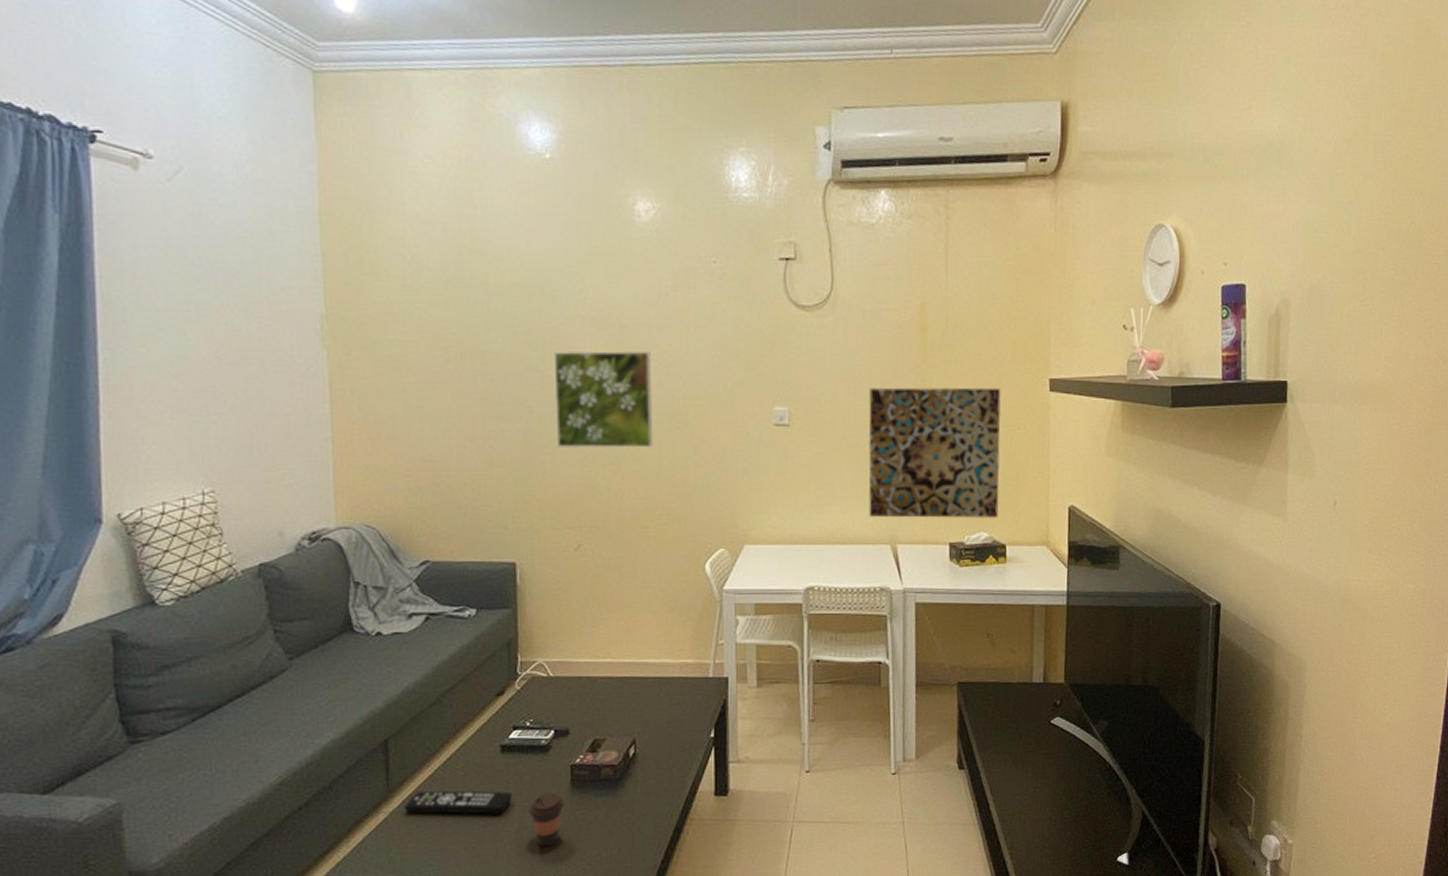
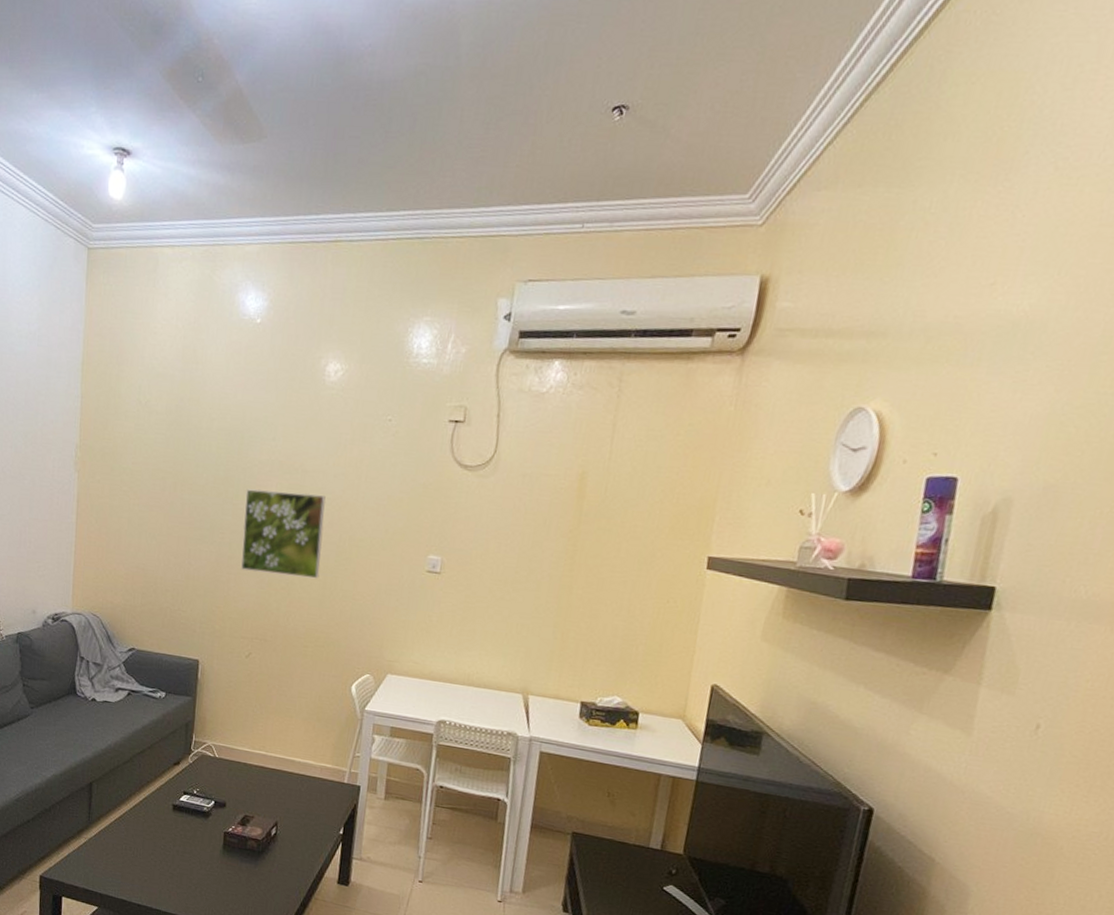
remote control: present [404,790,512,814] -> none [99,827,178,858]
coffee cup: present [528,792,564,847] -> none [188,850,217,894]
wall art: present [868,387,1001,518] -> none [505,547,654,685]

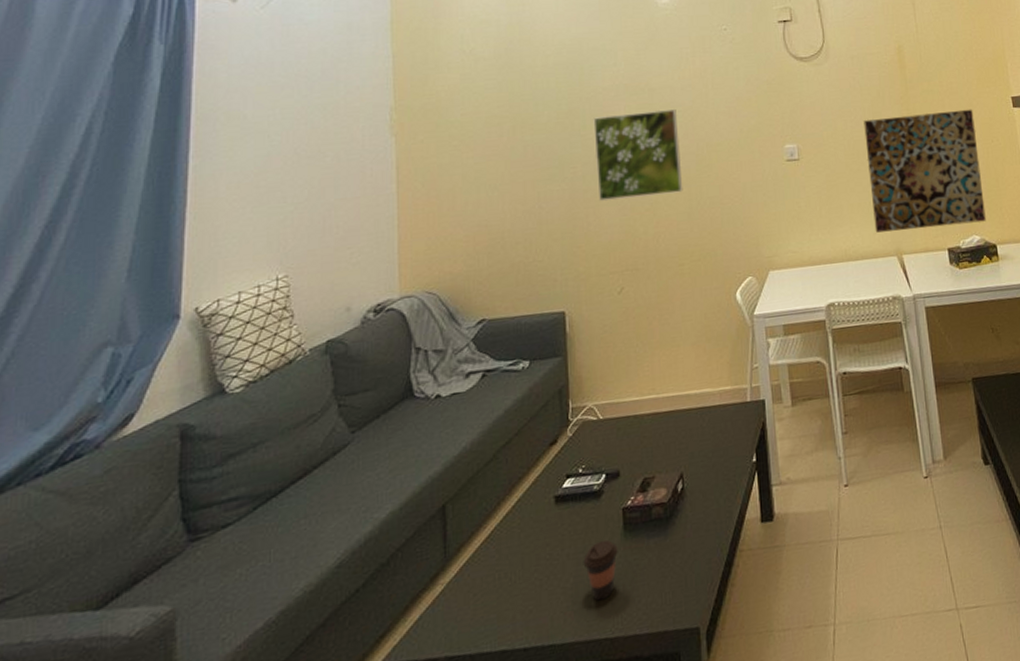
coffee cup: none [188,850,217,894] -> present [583,539,618,601]
wall art: none [505,547,654,685] -> present [864,109,986,233]

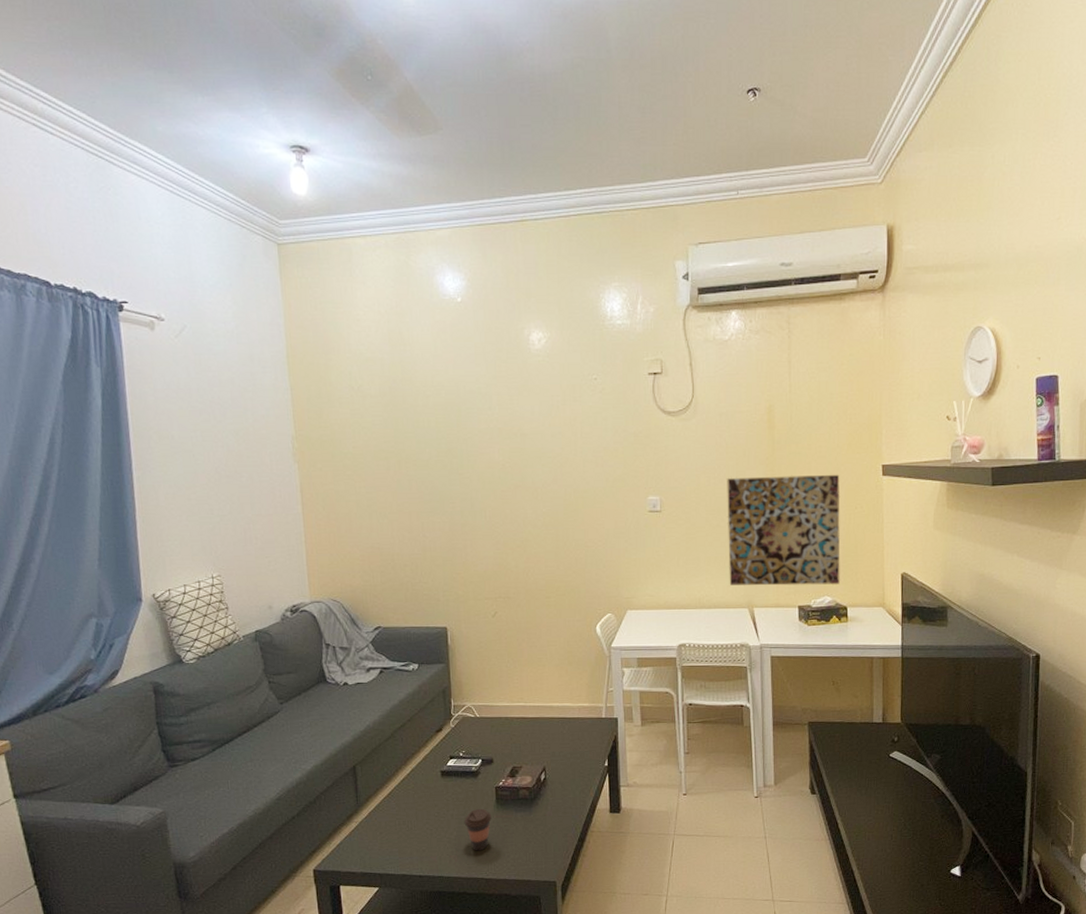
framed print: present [593,109,683,201] -> none [470,455,551,535]

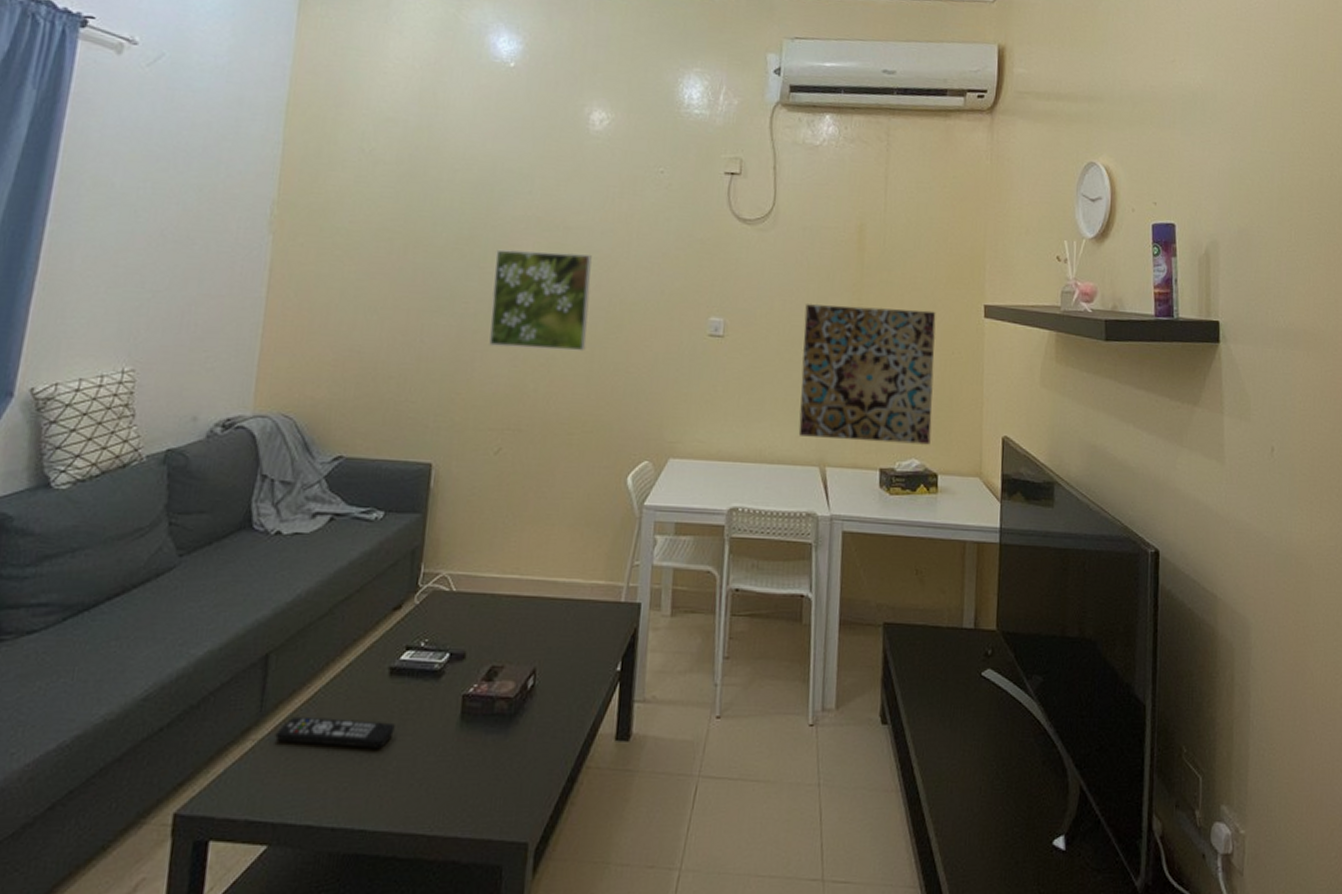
remote control: none [370,805,451,825] -> present [275,716,395,748]
coffee cup: present [464,808,492,851] -> none [410,726,451,792]
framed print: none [470,455,551,535] -> present [489,249,592,352]

